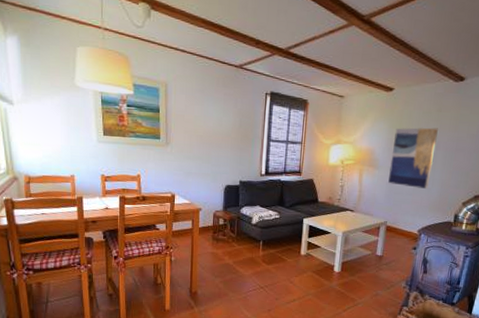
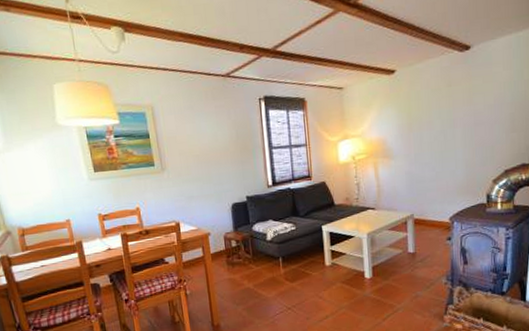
wall art: present [388,127,438,189] -> none [405,104,452,173]

